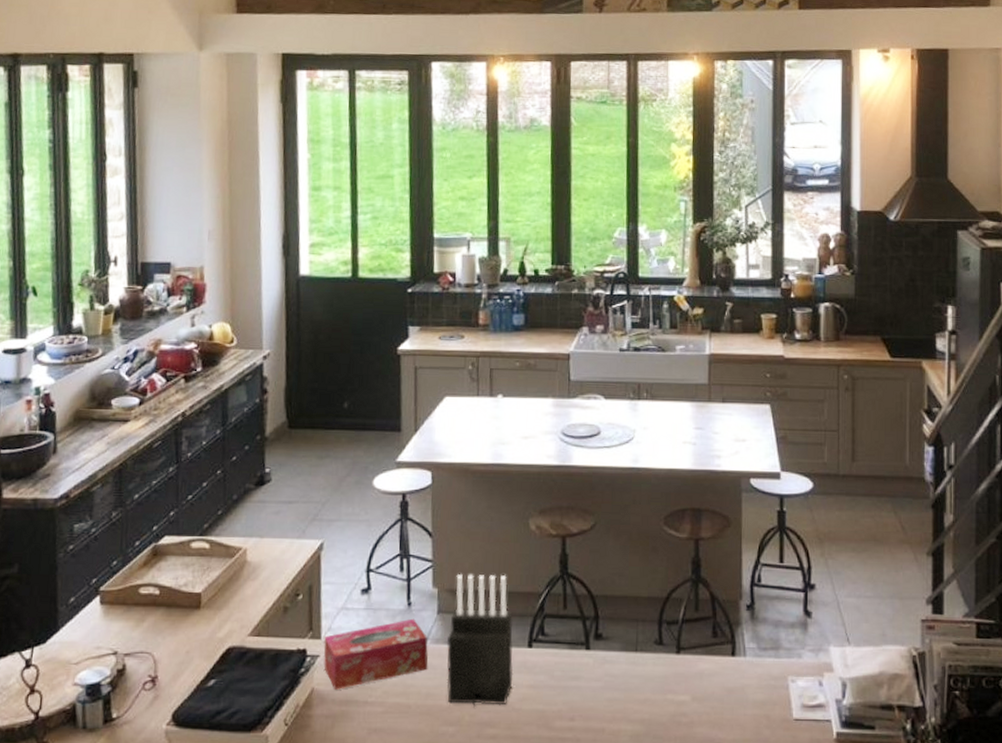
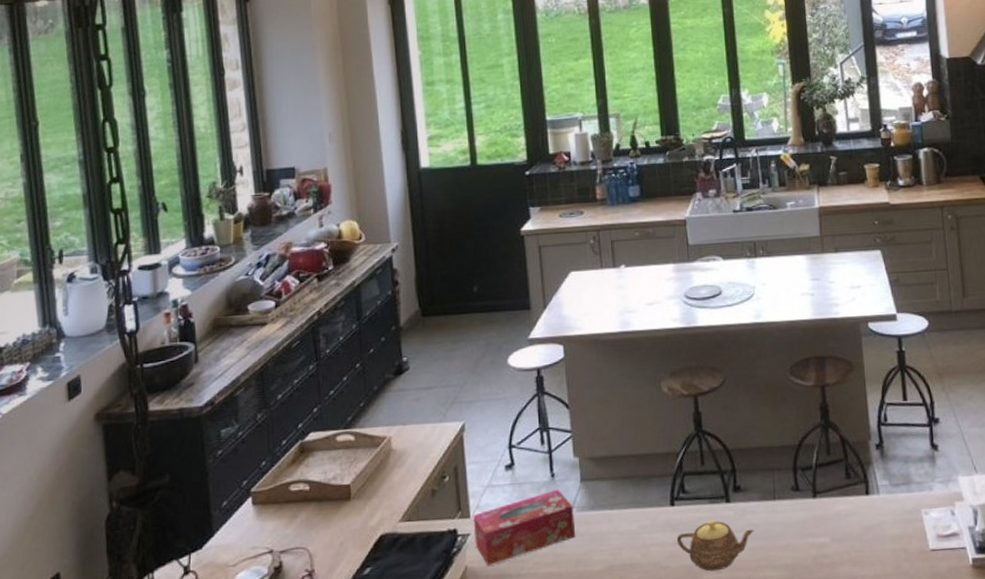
knife block: present [446,573,513,707] -> none [591,437,659,569]
teapot: none [531,666,613,719] -> present [676,520,755,572]

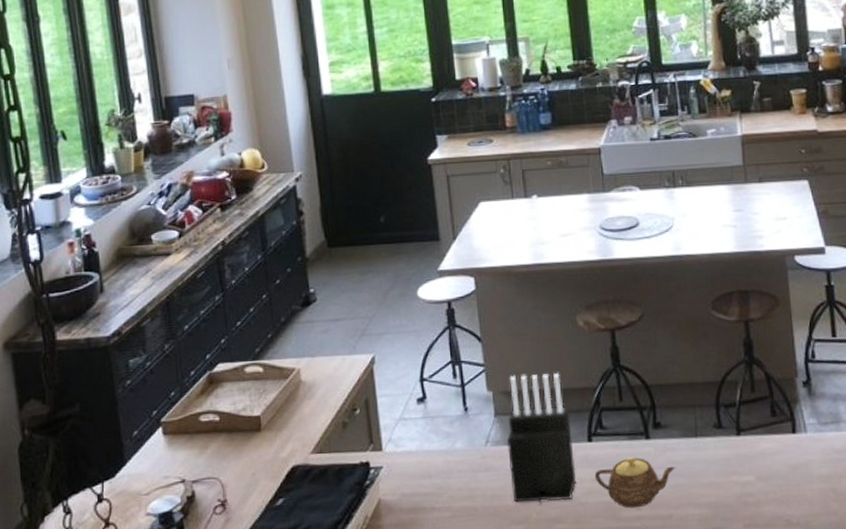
tissue box: present [473,489,576,566] -> none [385,423,491,499]
knife block: none [591,437,659,569] -> present [506,372,577,504]

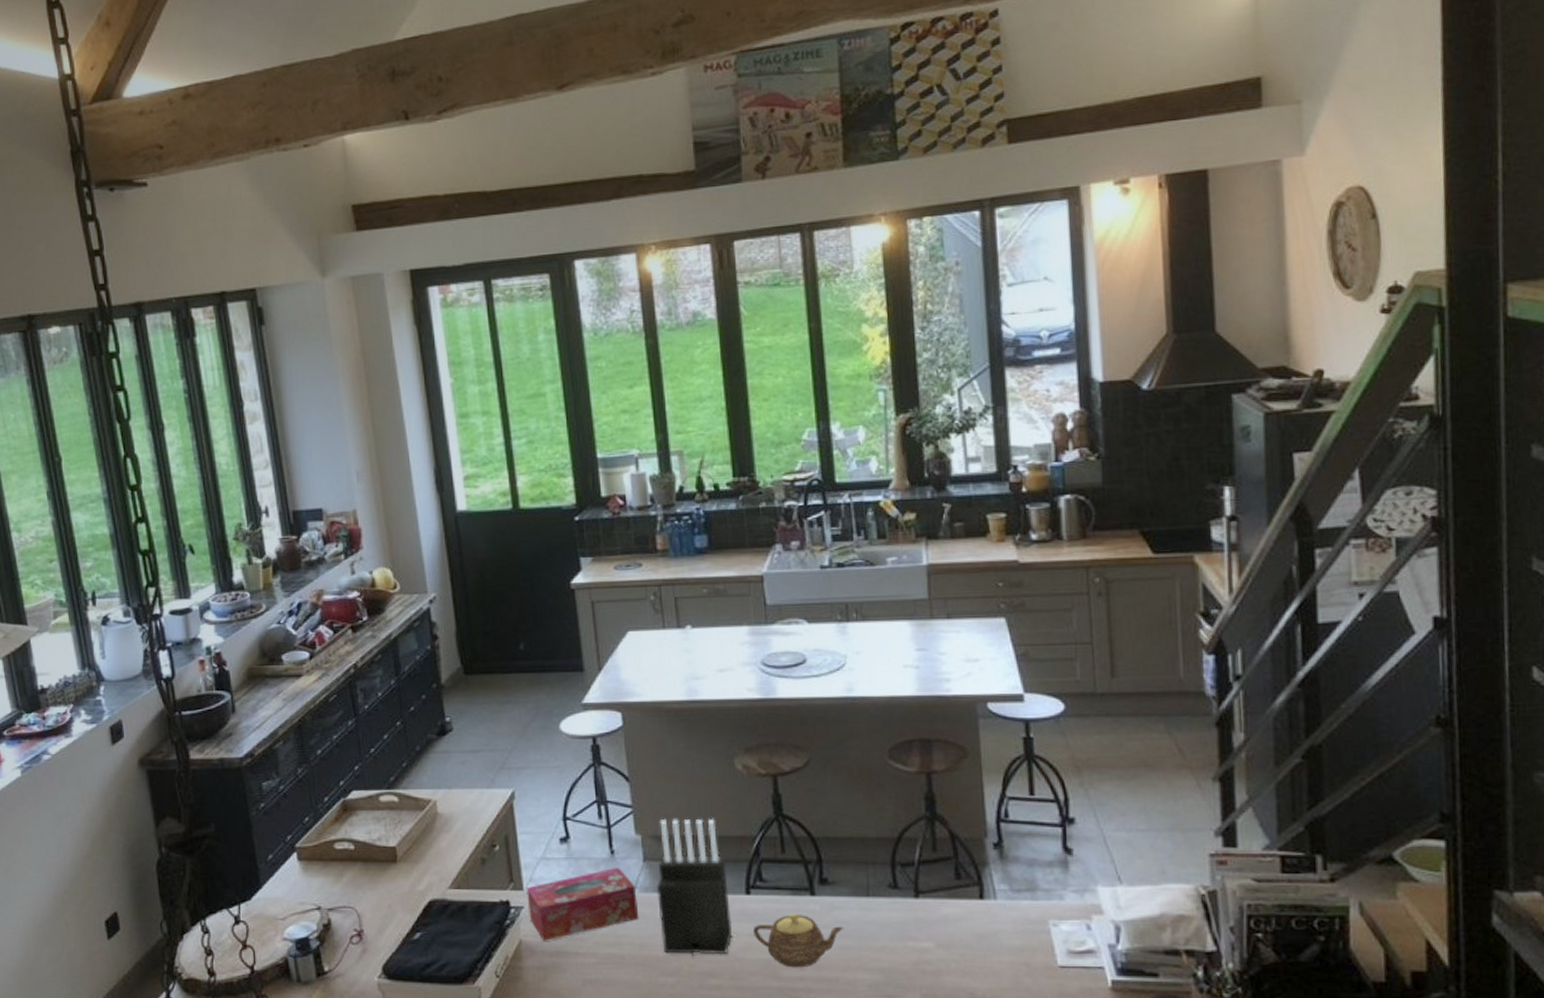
tissue box: none [385,423,491,499] -> present [526,867,639,941]

